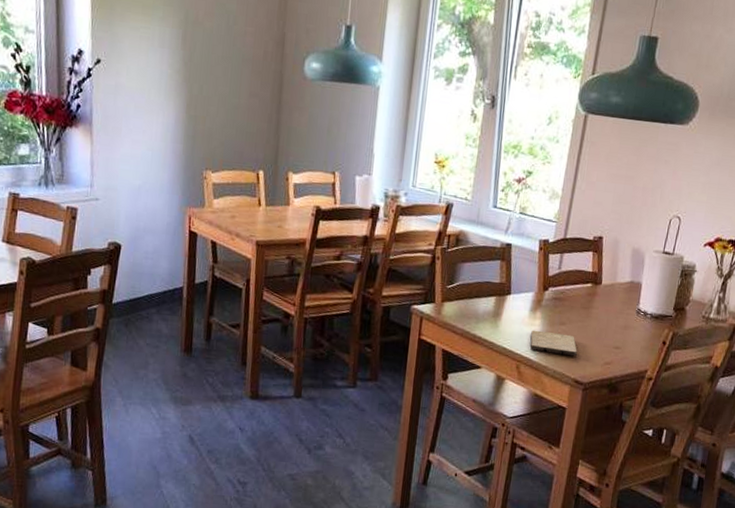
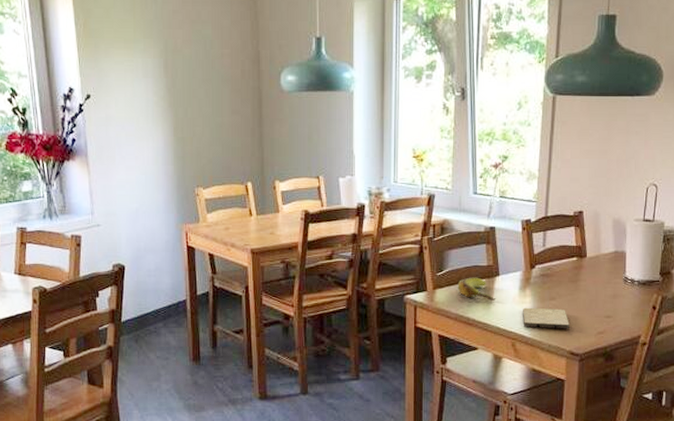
banana: none [466,293,506,320] -> present [457,277,497,300]

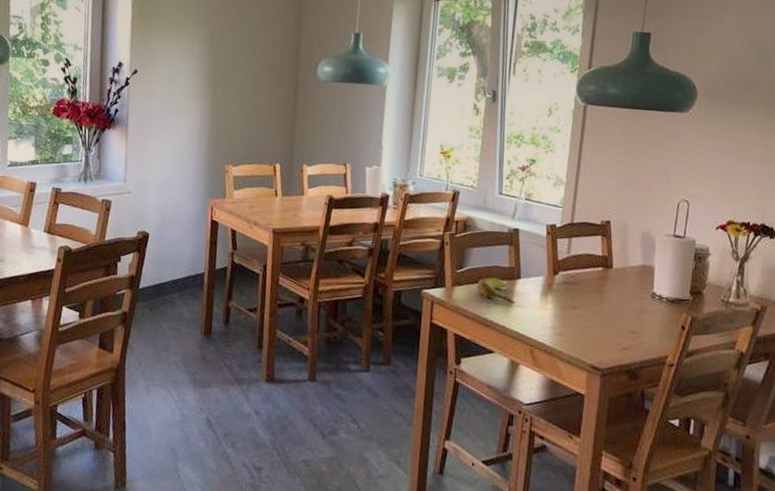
cutting board: present [523,307,570,329] -> none [543,314,592,341]

